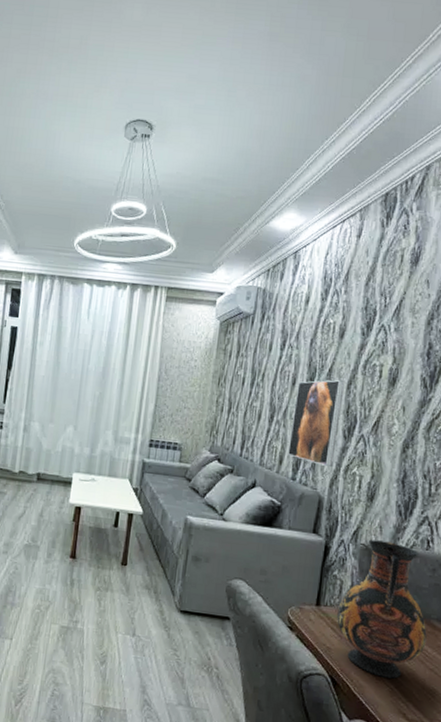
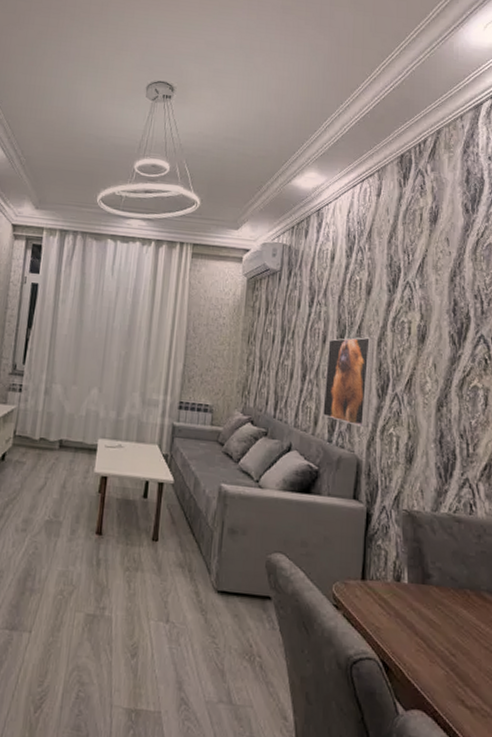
vase: present [337,540,427,679] -> none [384,505,478,660]

